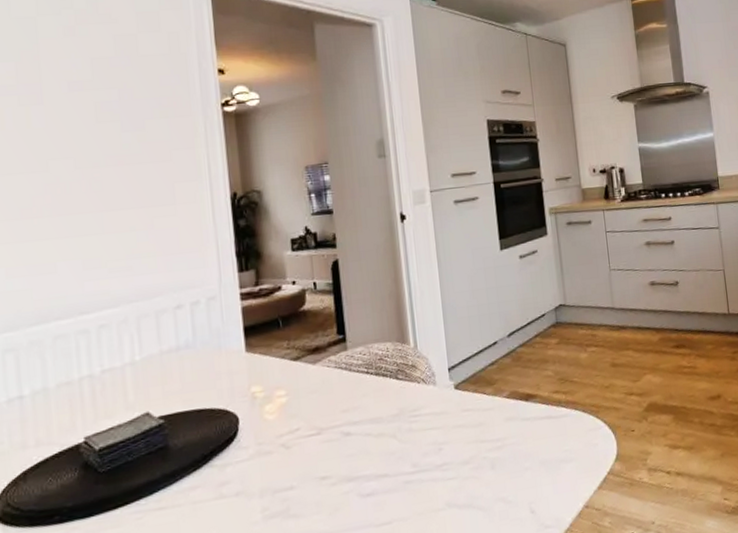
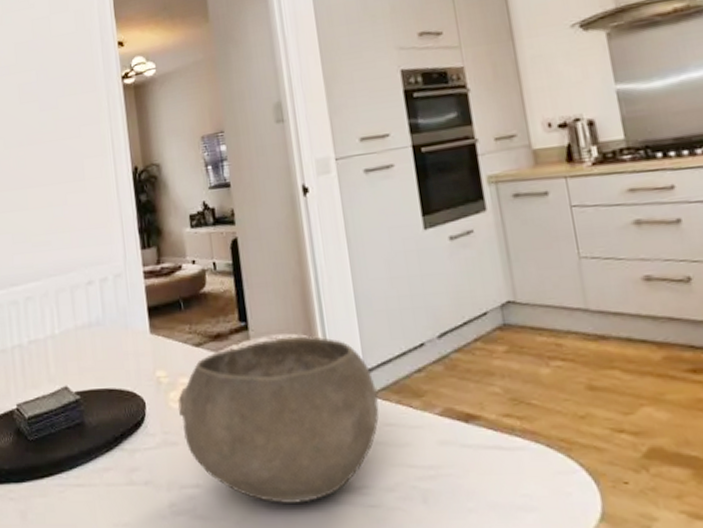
bowl: none [273,343,459,491] -> present [178,336,380,503]

